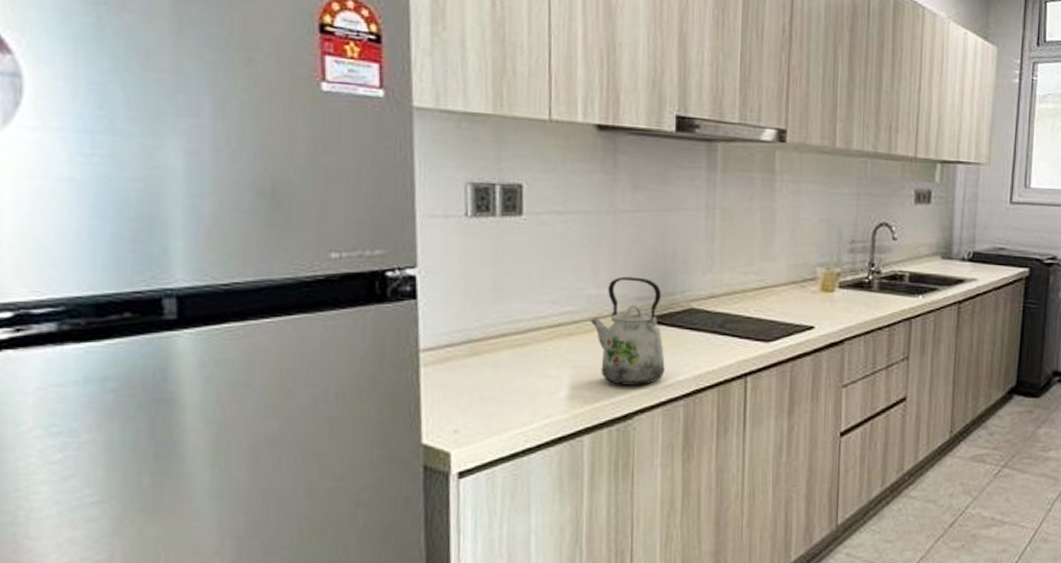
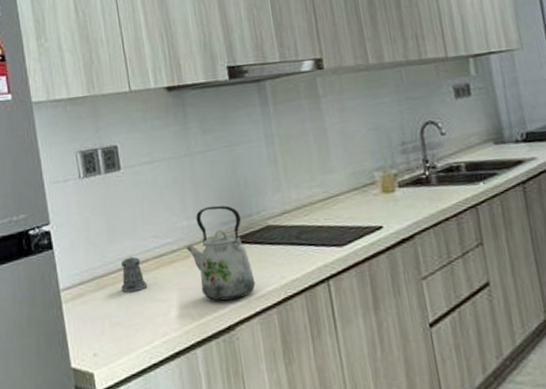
pepper shaker: none [500,322,535,364] -> present [121,256,147,293]

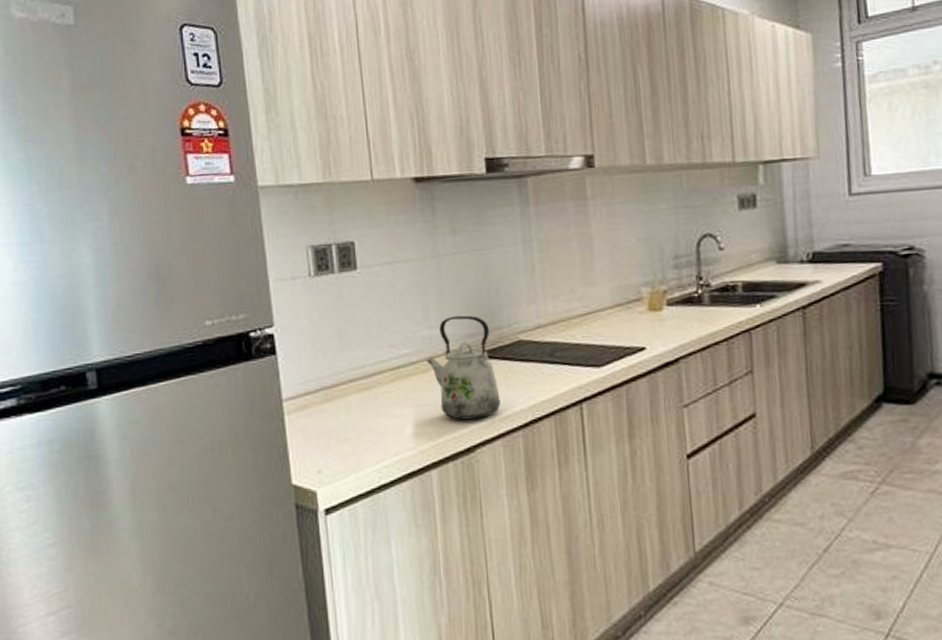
pepper shaker: present [121,256,147,293] -> none [351,367,381,407]

